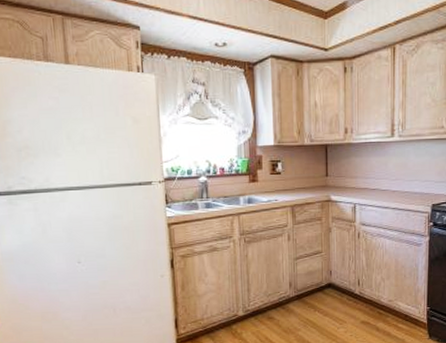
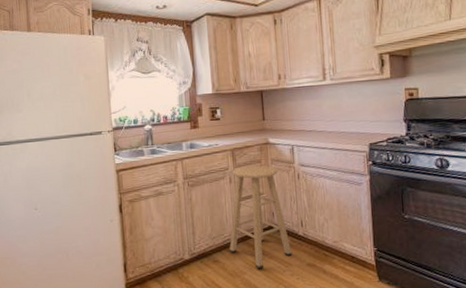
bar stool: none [285,223,348,326] -> present [229,165,293,269]

